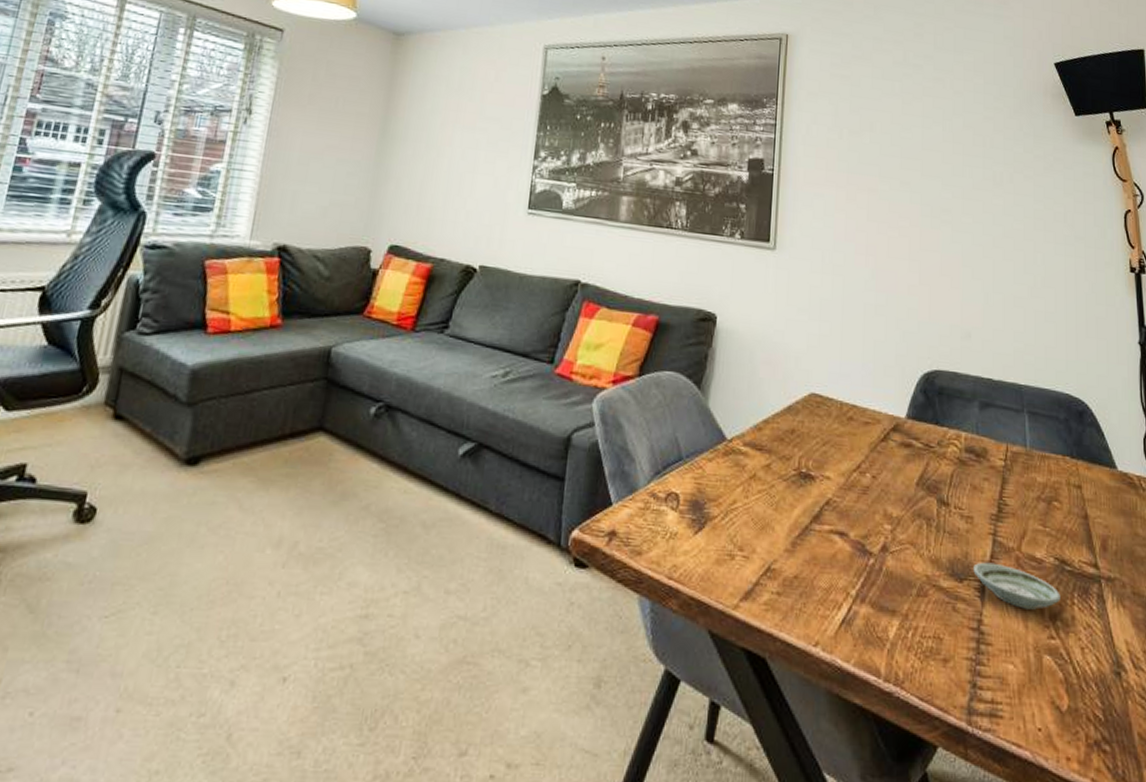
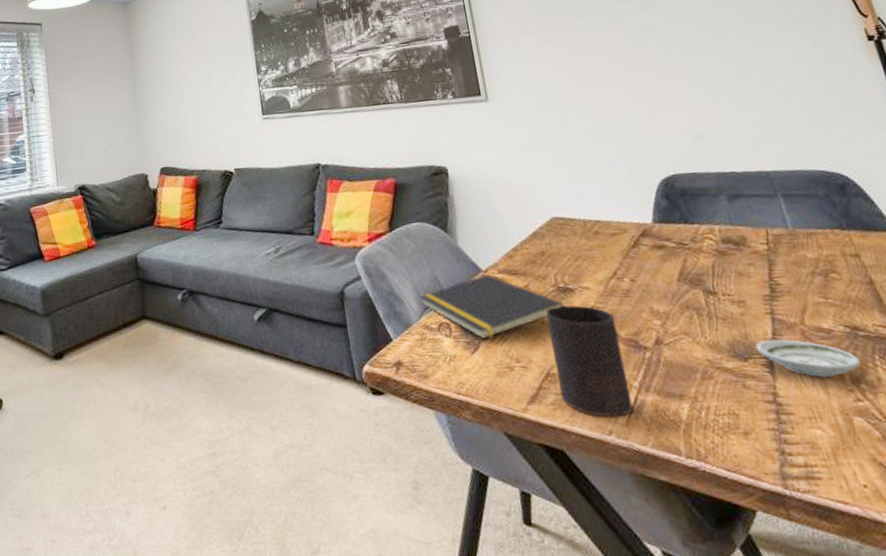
notepad: none [653,444,803,519] -> present [419,274,565,339]
cup: none [777,493,848,627] -> present [545,305,633,417]

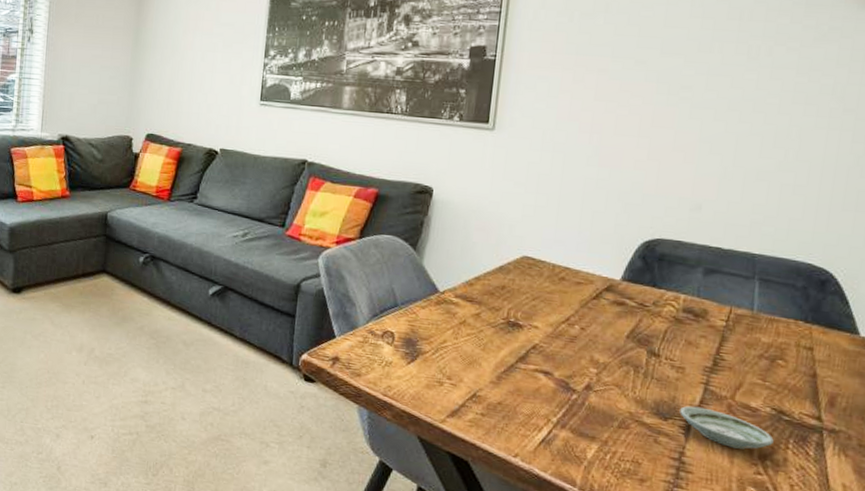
notepad: present [419,274,565,339] -> none [372,295,510,354]
cup: present [545,305,633,417] -> none [481,337,554,444]

